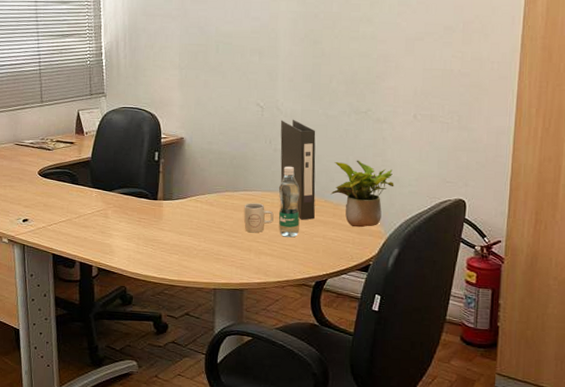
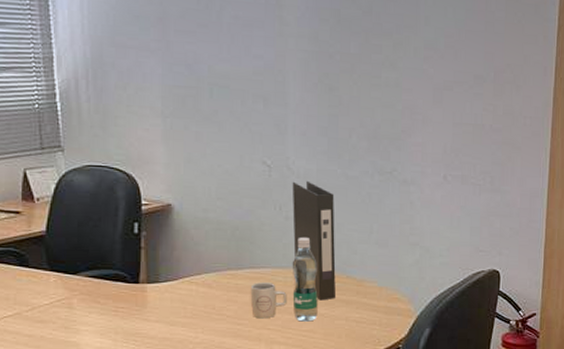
potted plant: present [330,160,394,228] -> none [353,228,424,306]

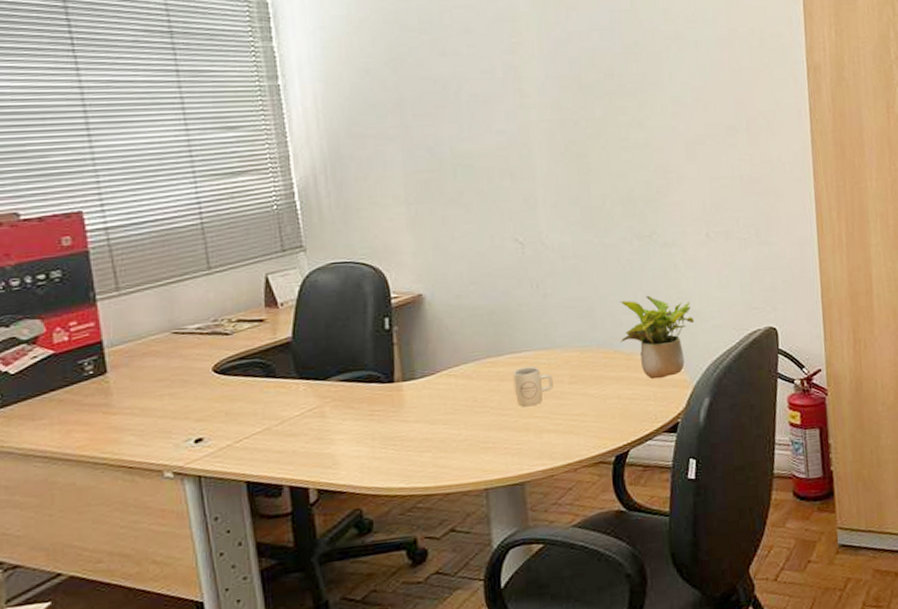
binder: present [292,180,336,301] -> none [547,254,604,380]
bottle: present [292,236,318,322] -> none [554,313,587,405]
potted plant: none [353,228,424,306] -> present [620,295,695,380]

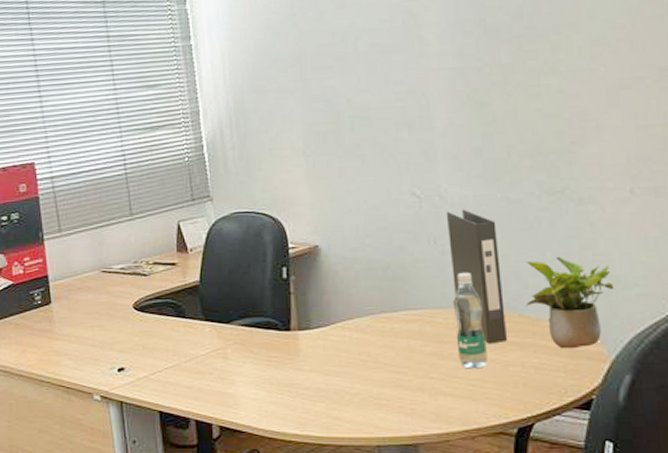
mug: present [513,366,553,407] -> none [408,325,450,366]
binder: none [547,254,604,380] -> present [446,209,507,344]
bottle: none [554,313,587,405] -> present [452,271,487,369]

